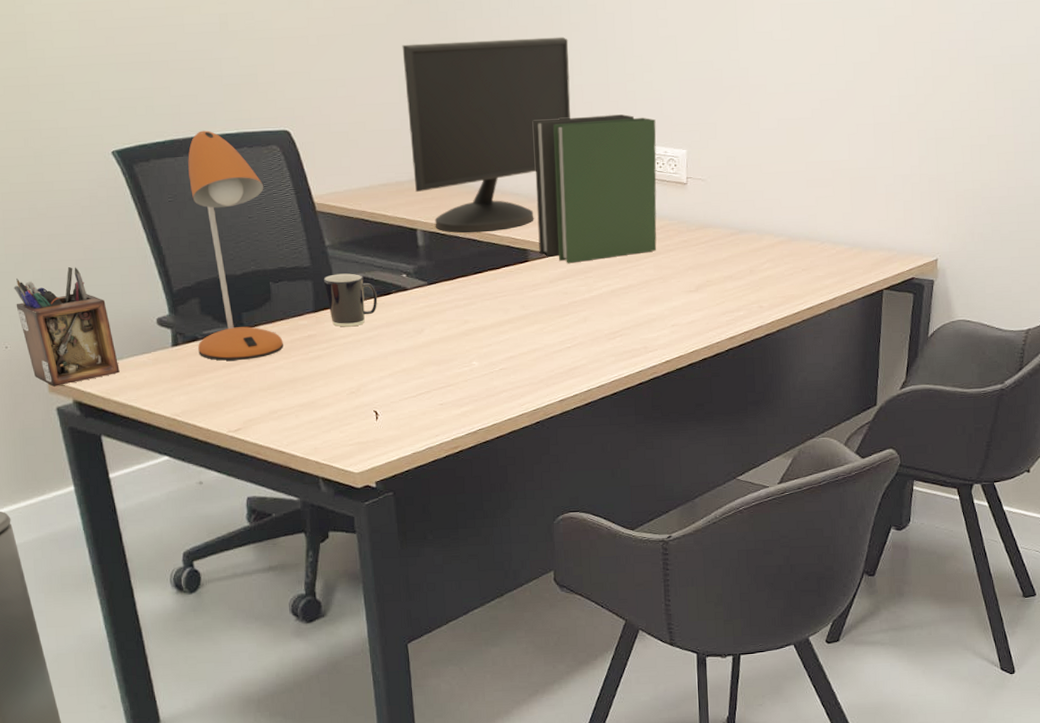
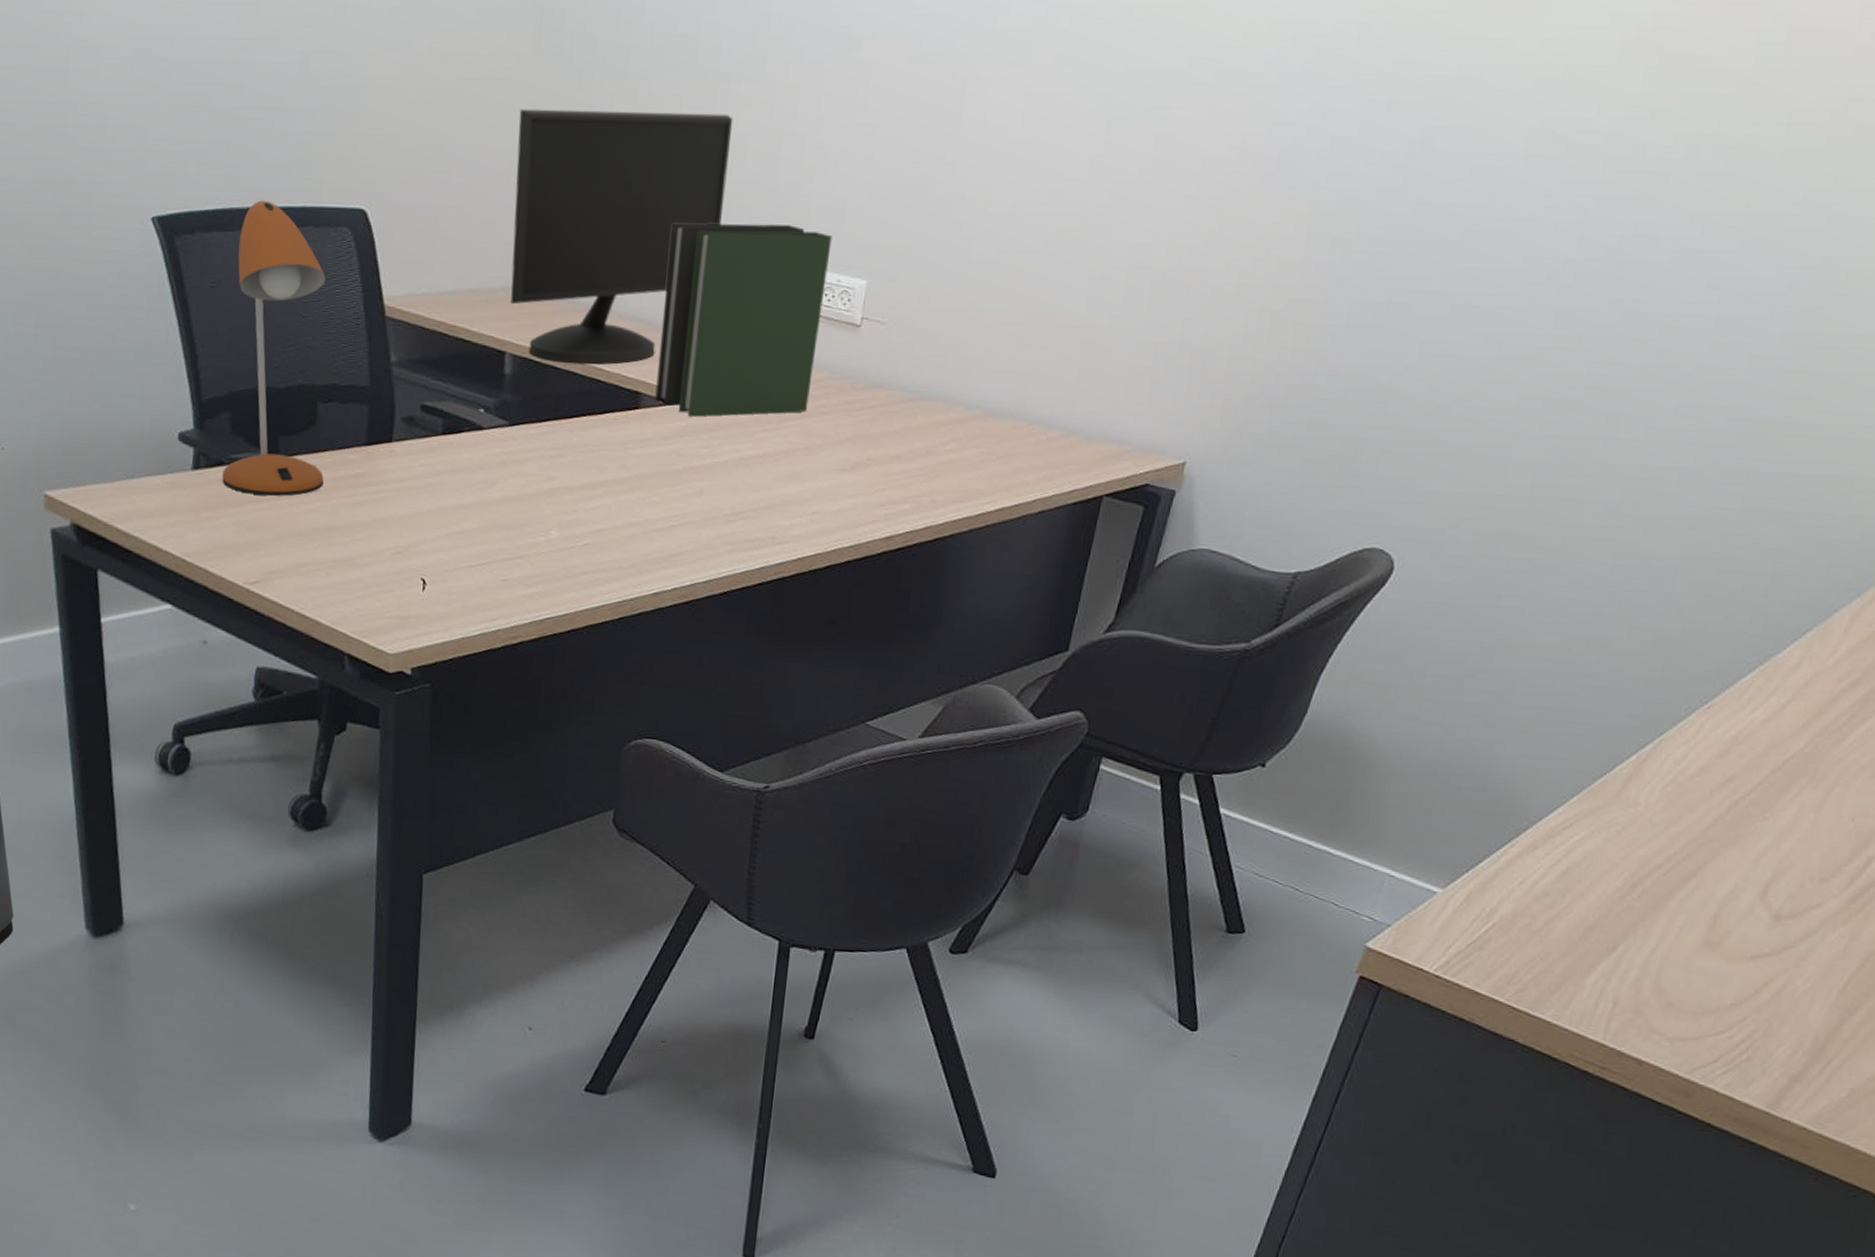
desk organizer: present [14,267,120,387] -> none [19,358,129,504]
mug: present [323,273,378,327] -> none [382,399,446,469]

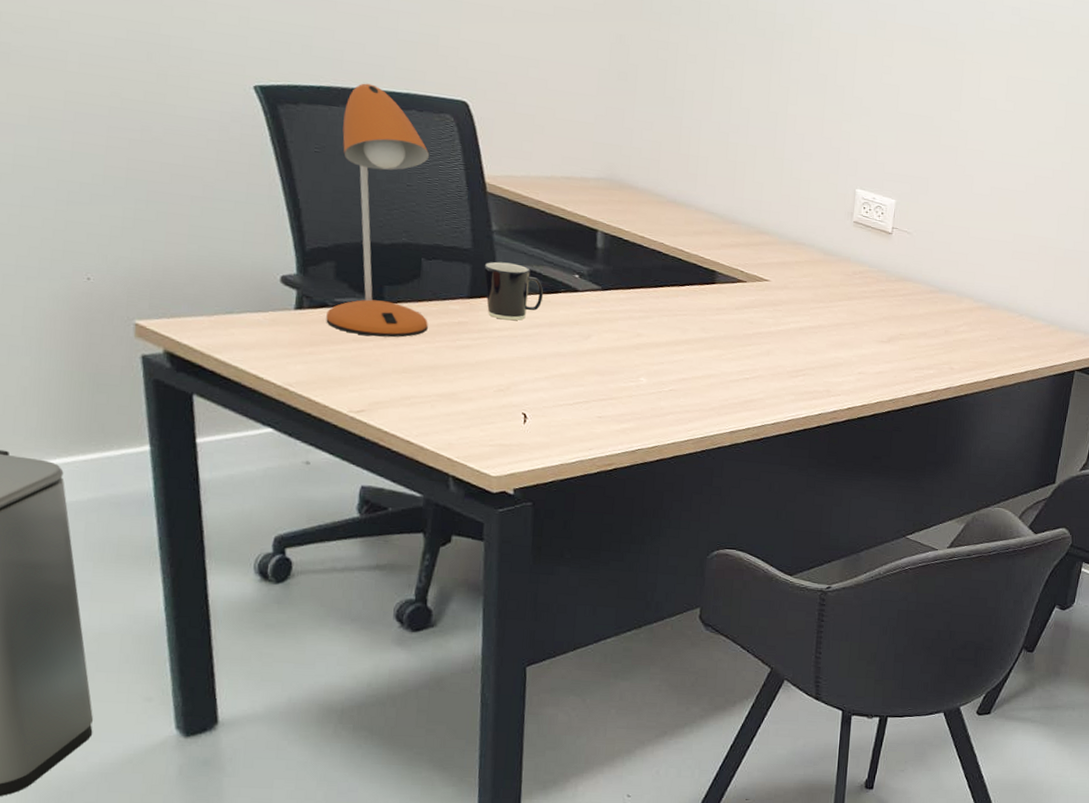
mug: none [382,399,446,469] -> present [484,261,544,321]
computer monitor: present [510,108,734,365] -> none [601,37,787,248]
binder: present [655,223,832,417] -> none [728,141,868,296]

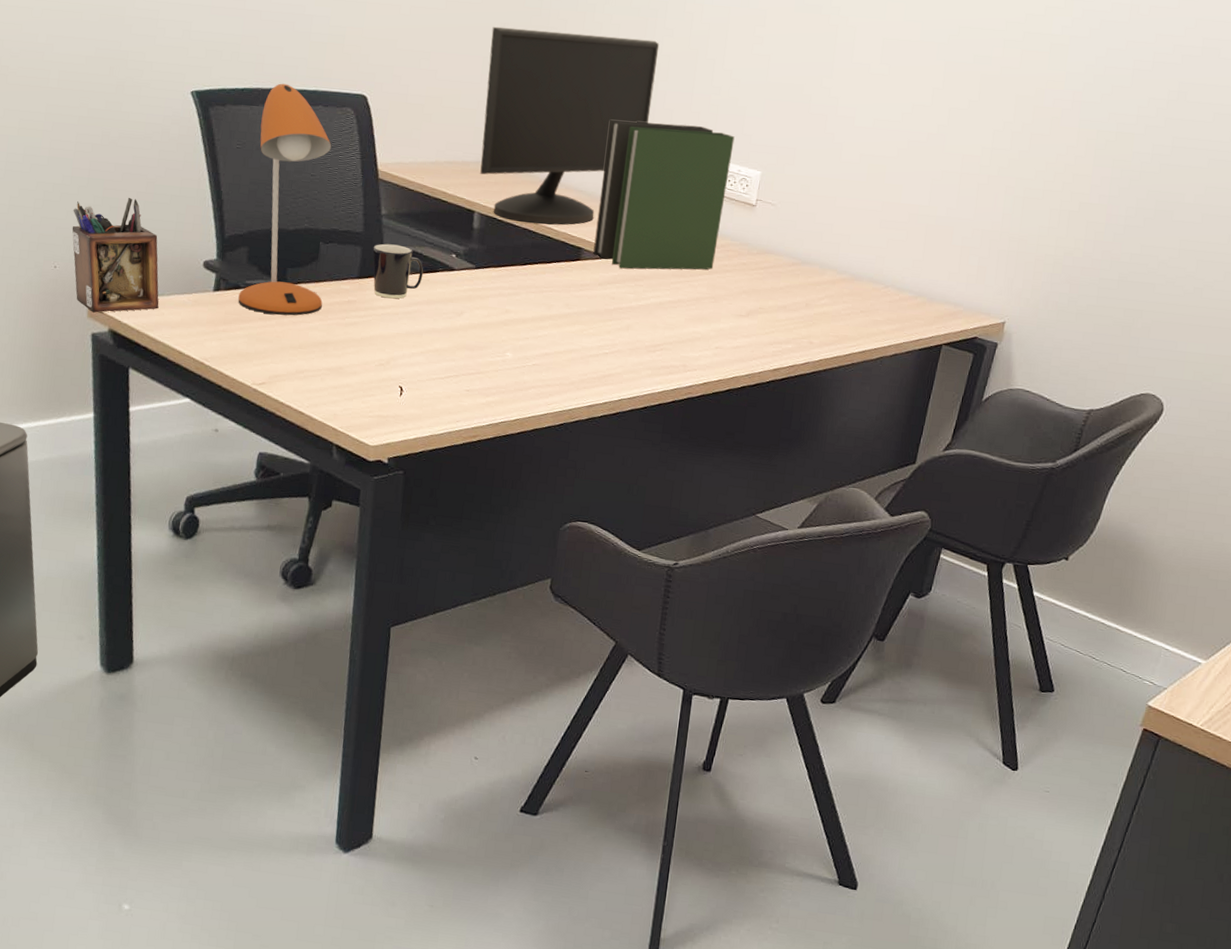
desk organizer: none [108,202,227,332] -> present [72,198,159,313]
computer monitor: none [601,37,787,248] -> present [480,26,660,225]
binder: none [728,141,868,296] -> present [593,120,735,270]

